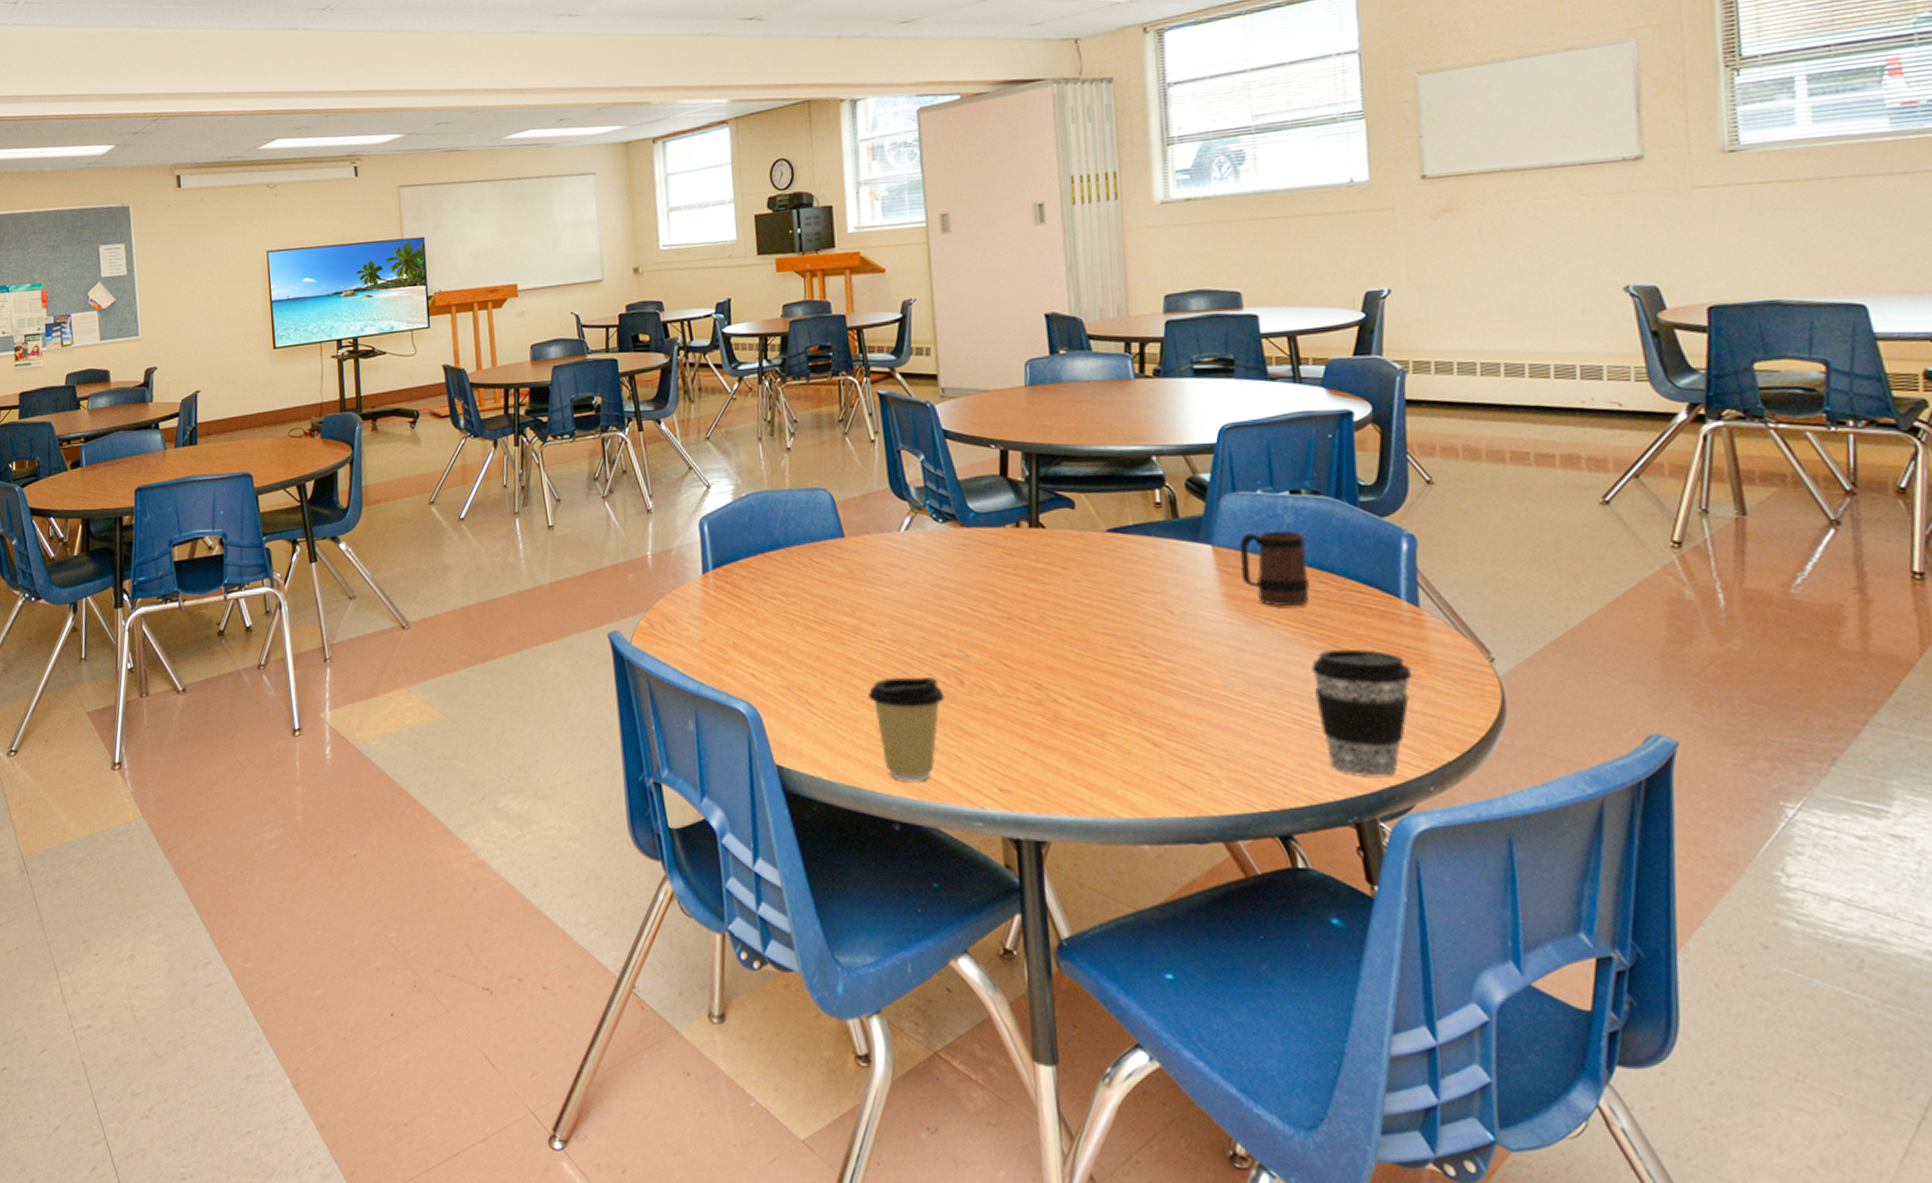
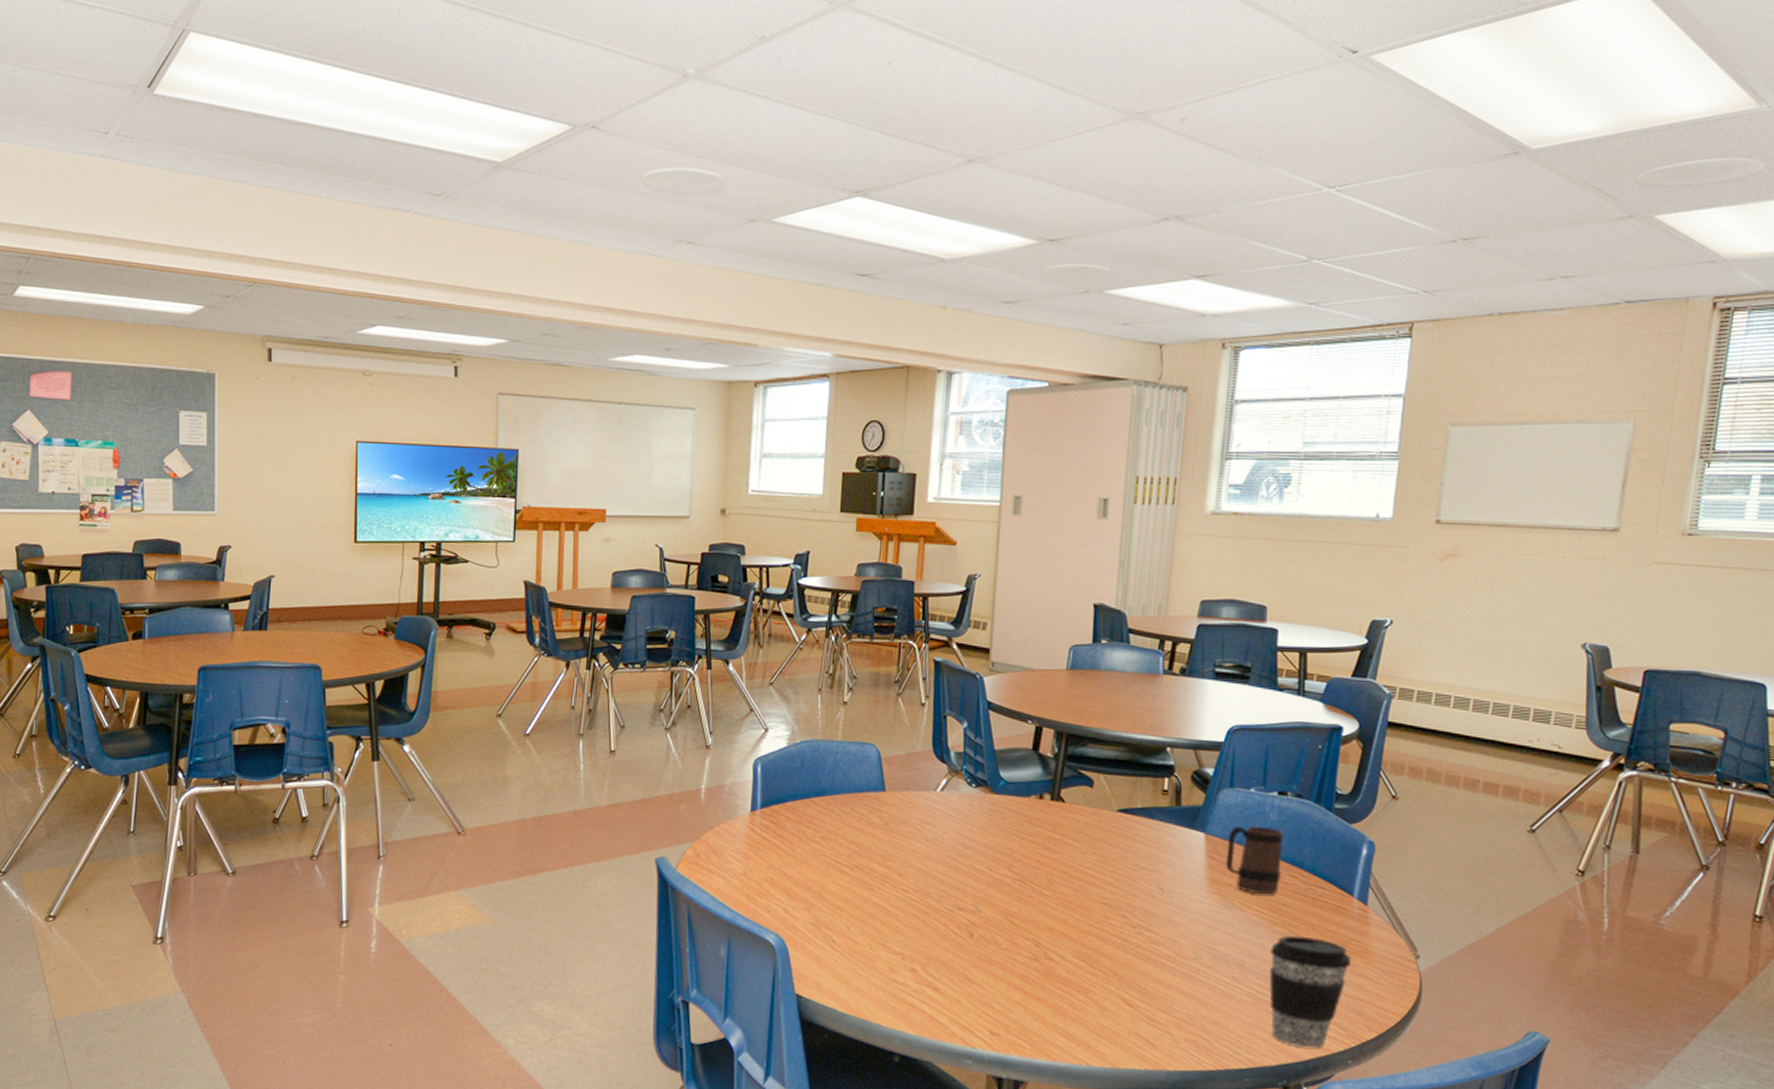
coffee cup: present [867,677,945,782] -> none [886,924,955,1020]

